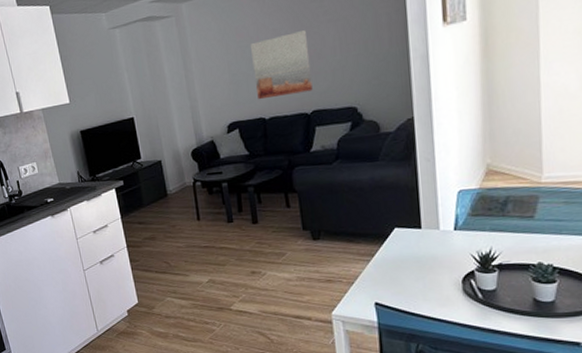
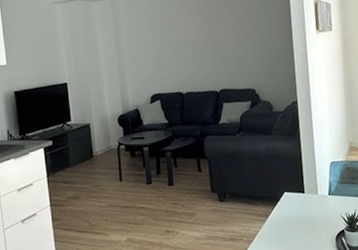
wall art: present [251,30,313,100] -> none [173,24,222,77]

